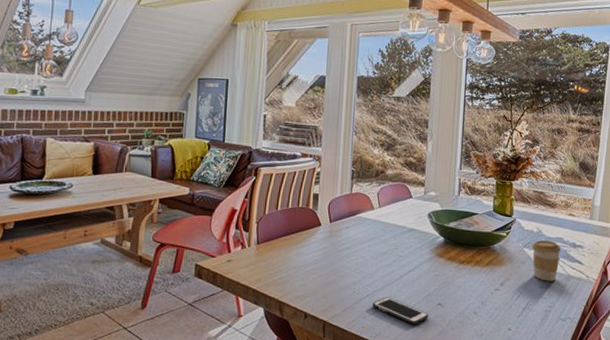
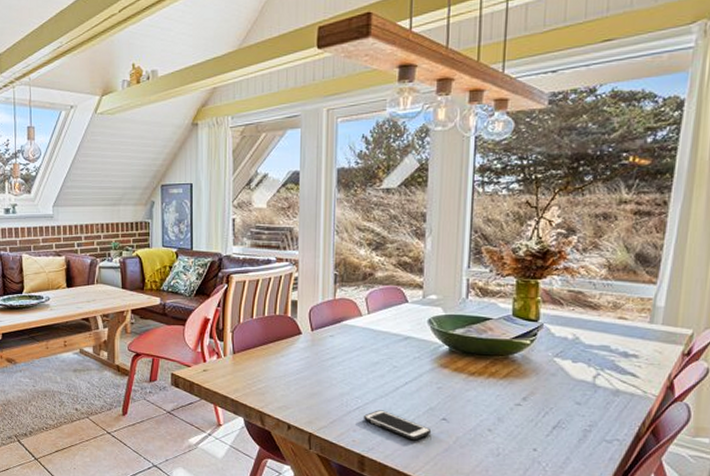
coffee cup: present [531,240,561,282] -> none [564,349,607,397]

